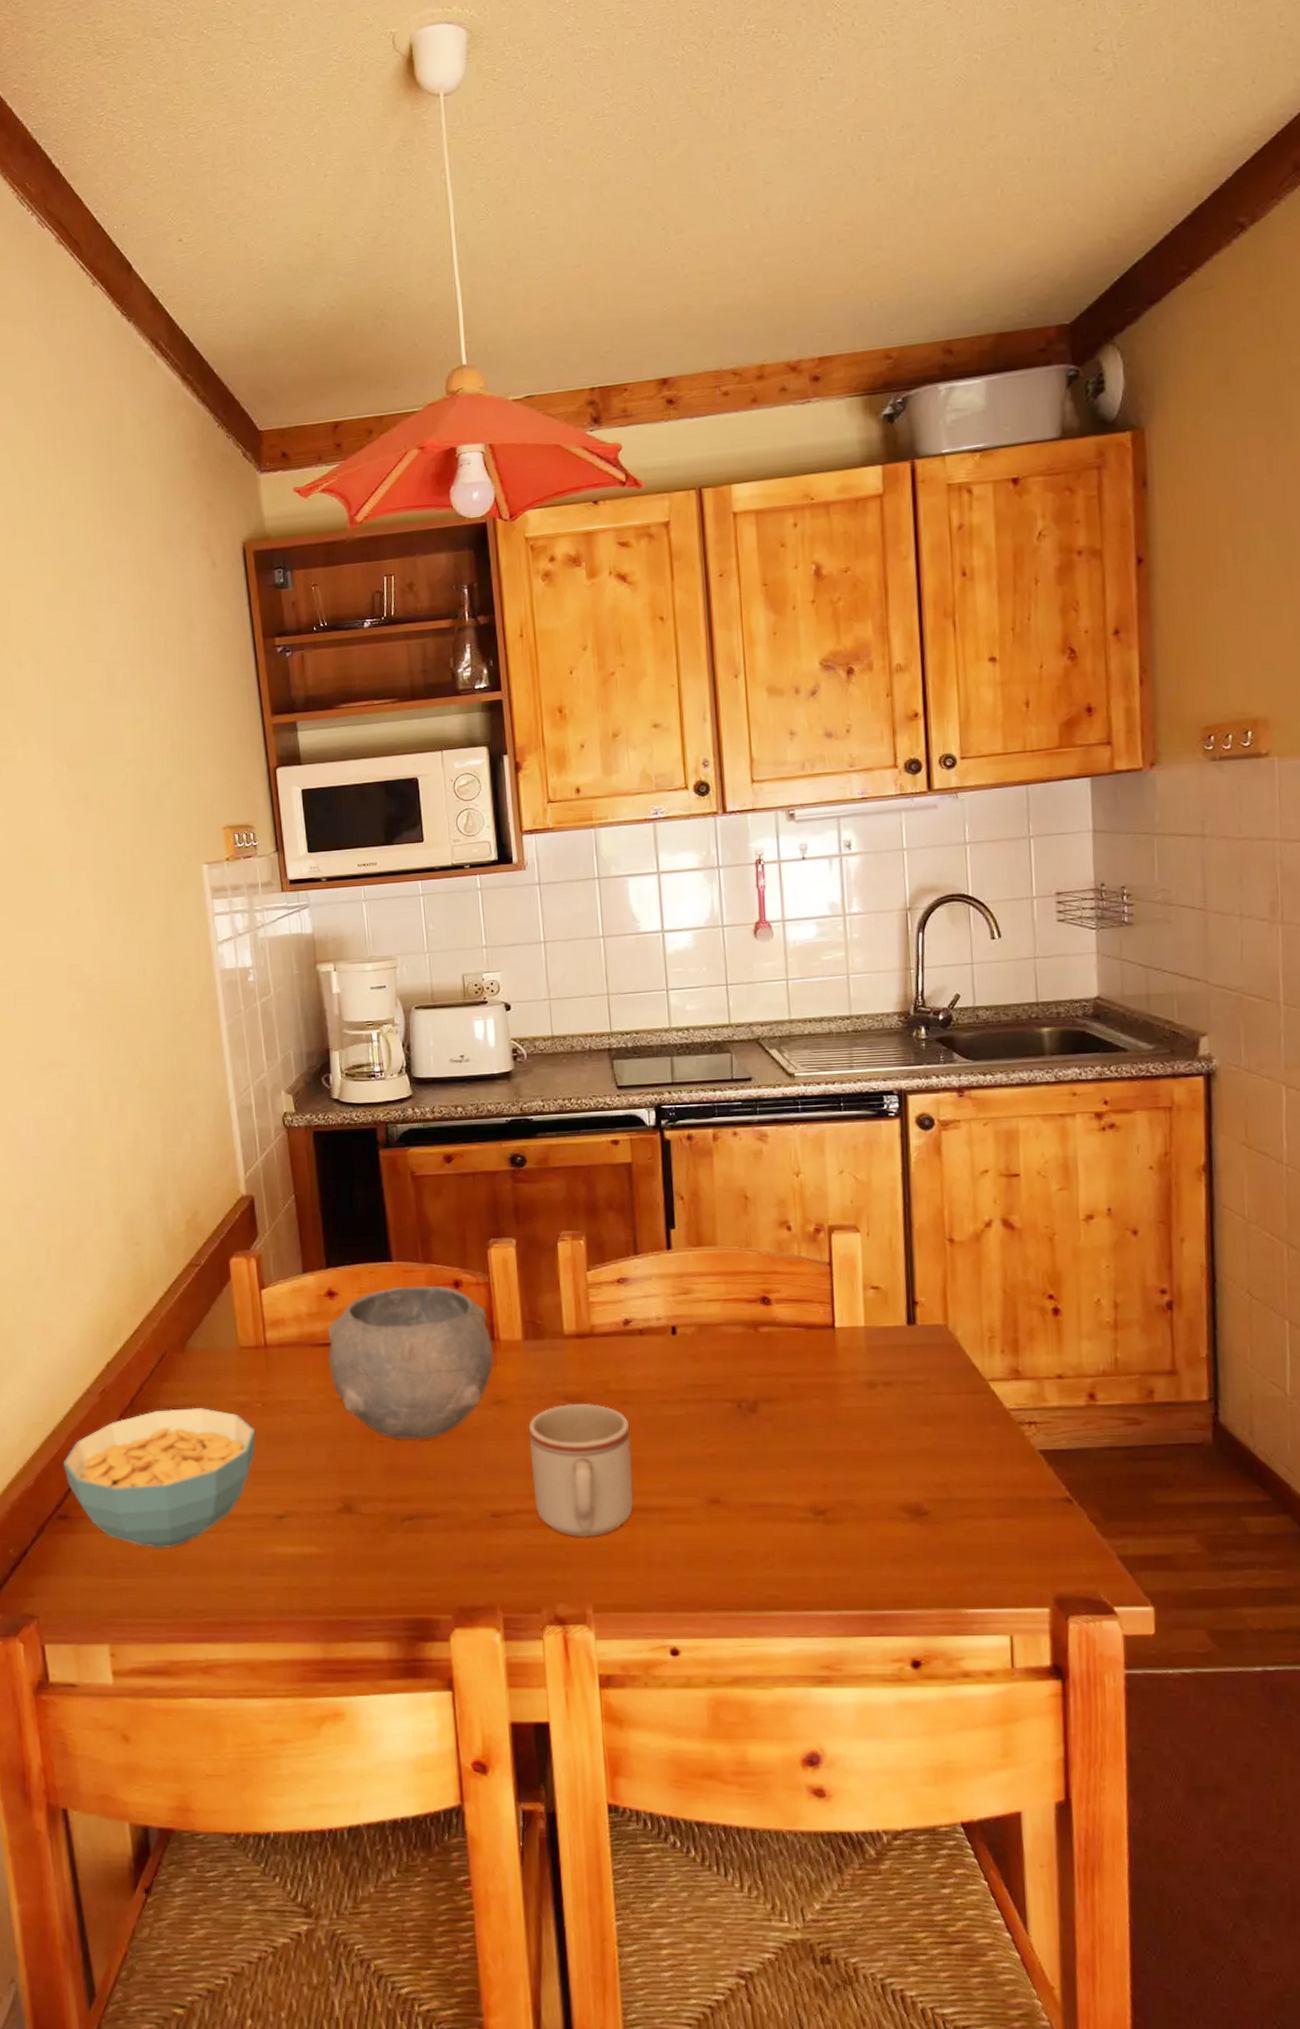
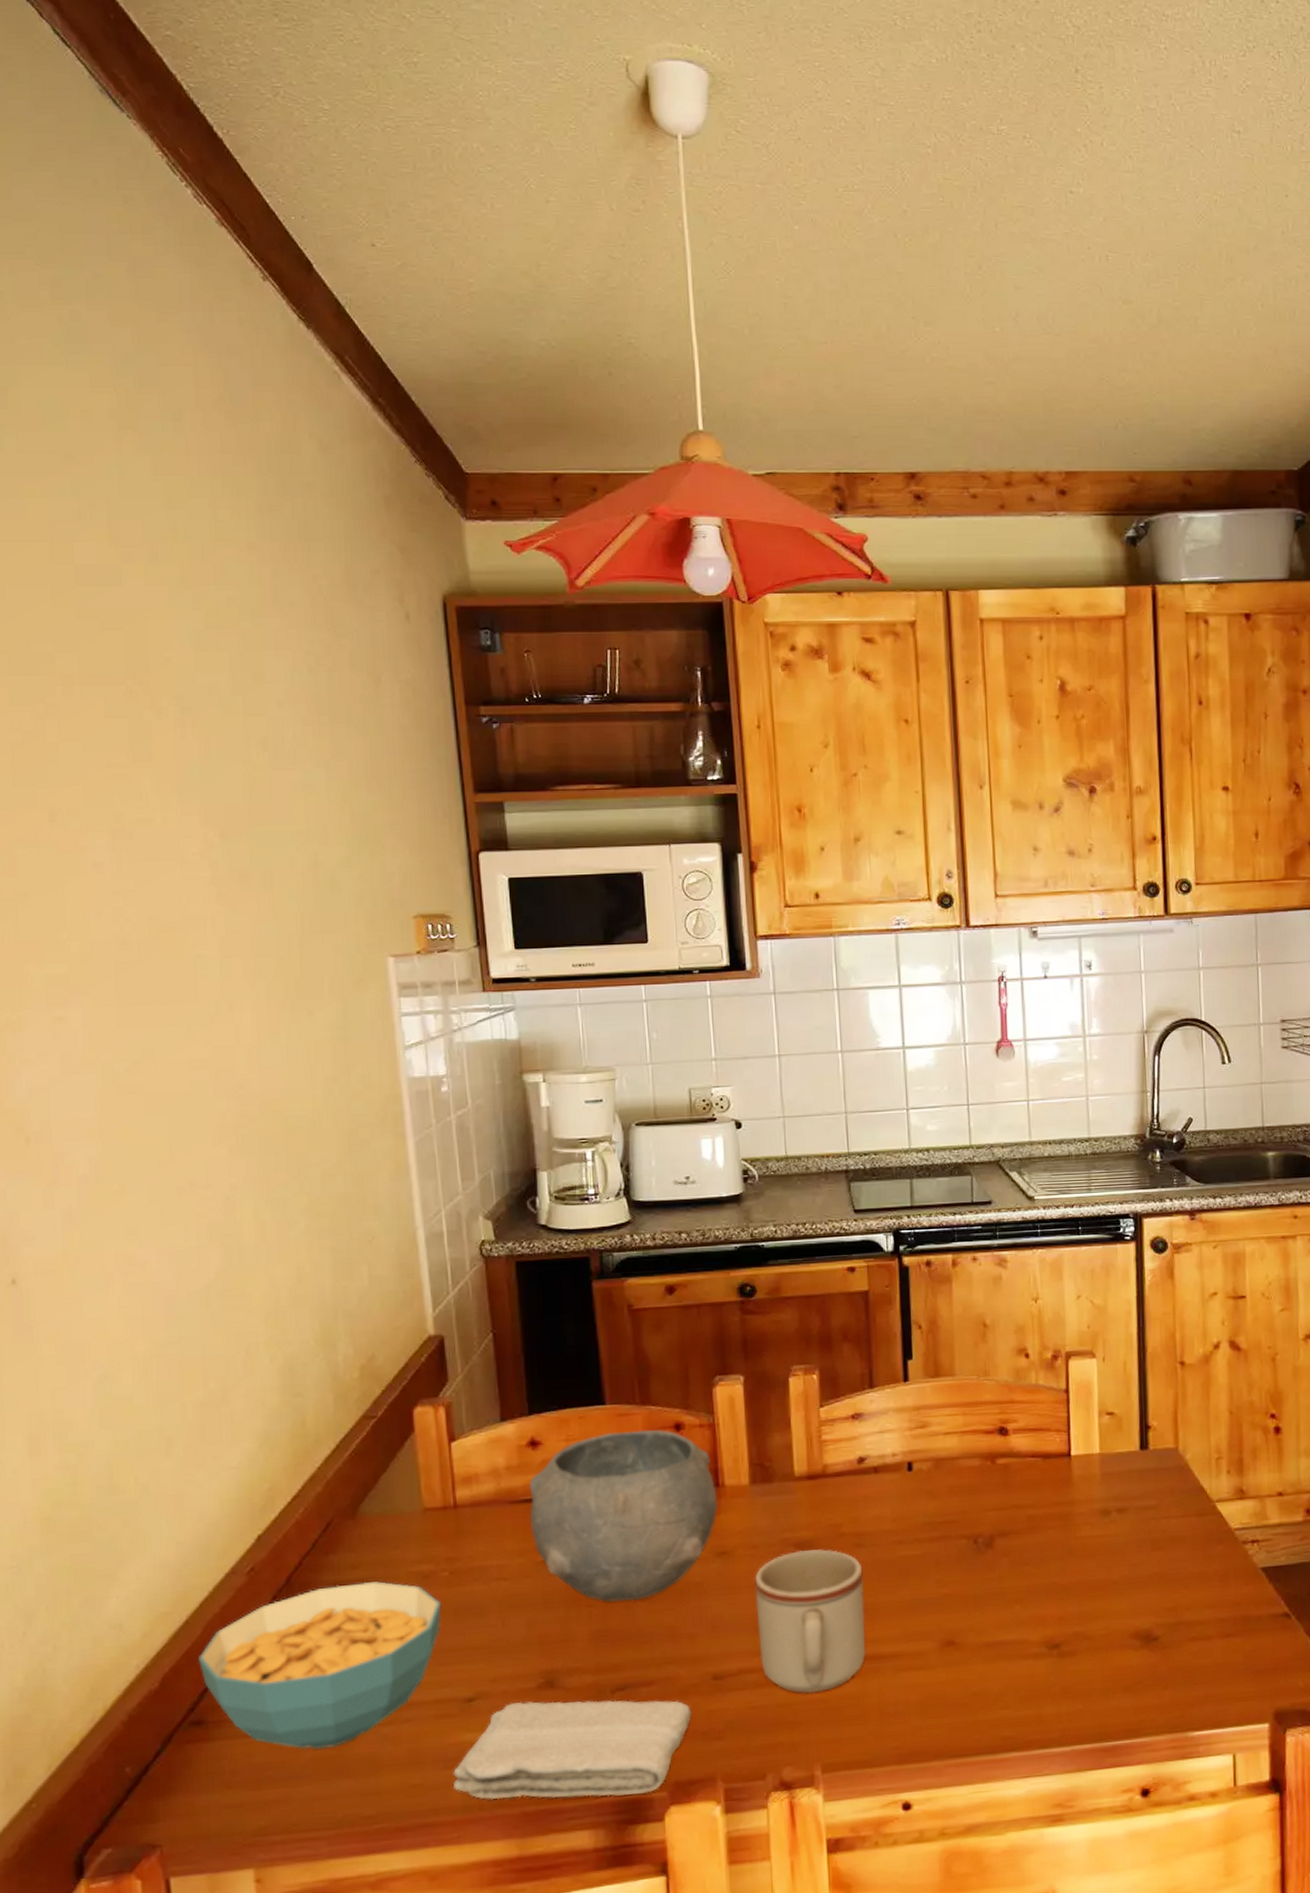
washcloth: none [267,1522,473,1614] -> present [452,1700,692,1800]

